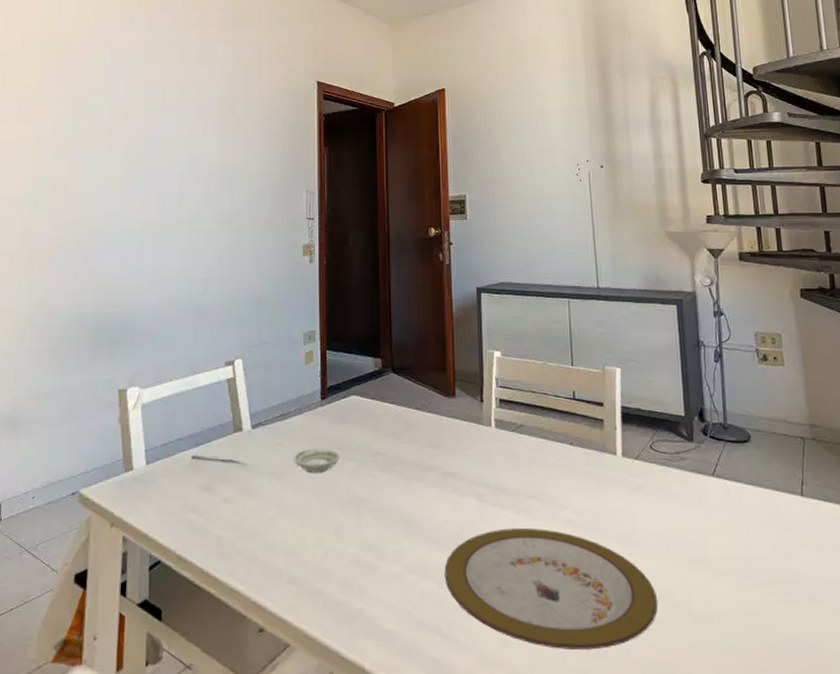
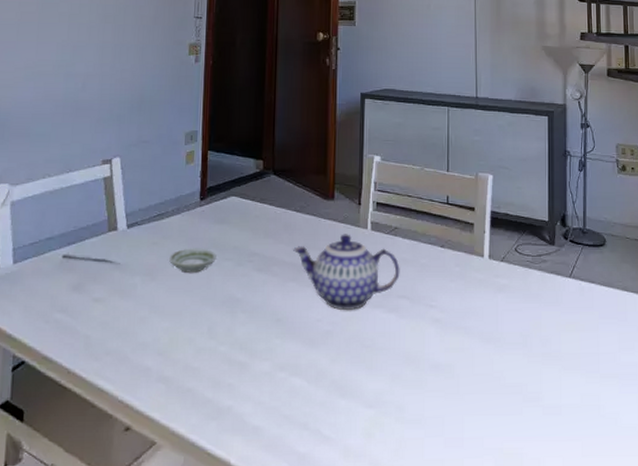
teapot: none [416,432,528,512] -> present [293,234,400,311]
plate: present [444,528,658,650] -> none [314,327,513,440]

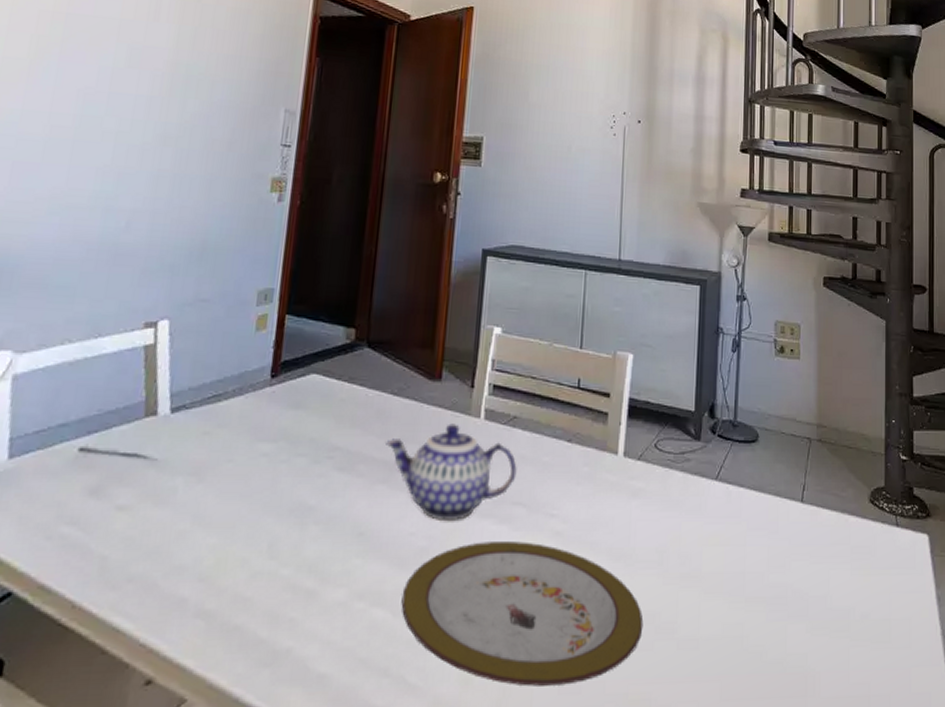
saucer: present [169,248,217,273] -> none [224,439,287,472]
plate: none [314,327,513,440] -> present [401,541,644,687]

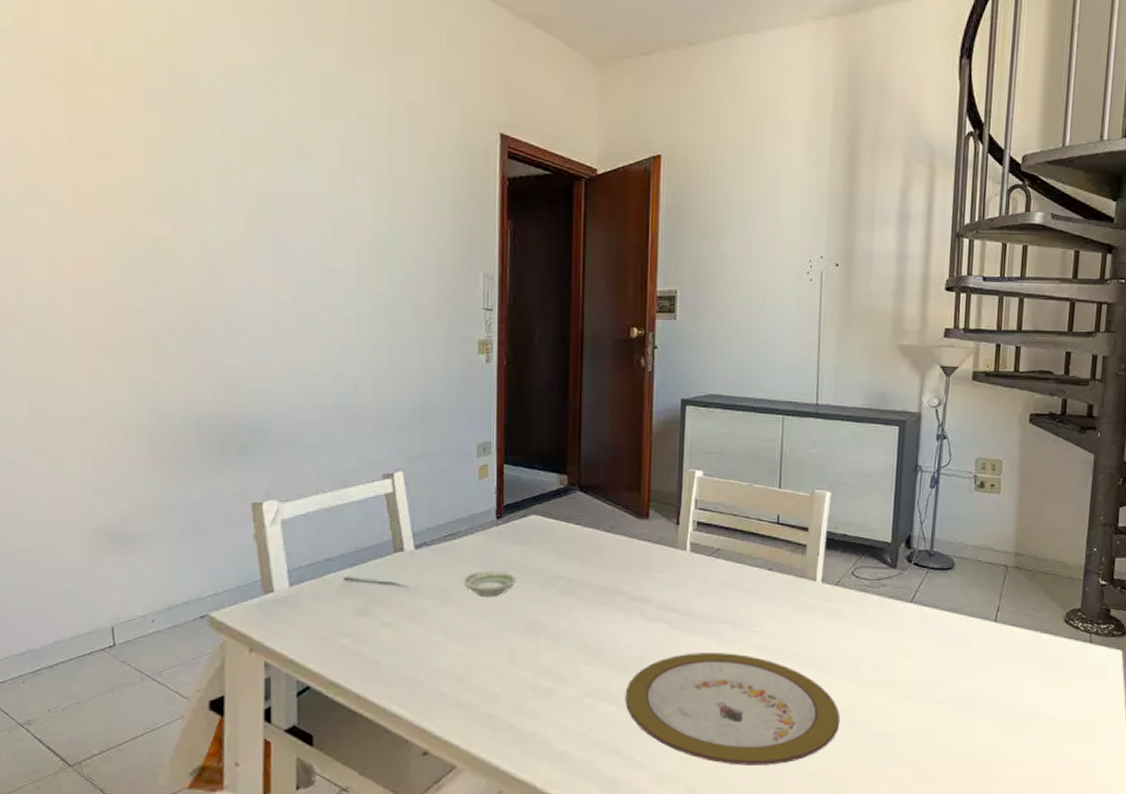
saucer: none [224,439,287,472] -> present [464,570,516,596]
teapot: present [386,424,517,522] -> none [602,555,722,637]

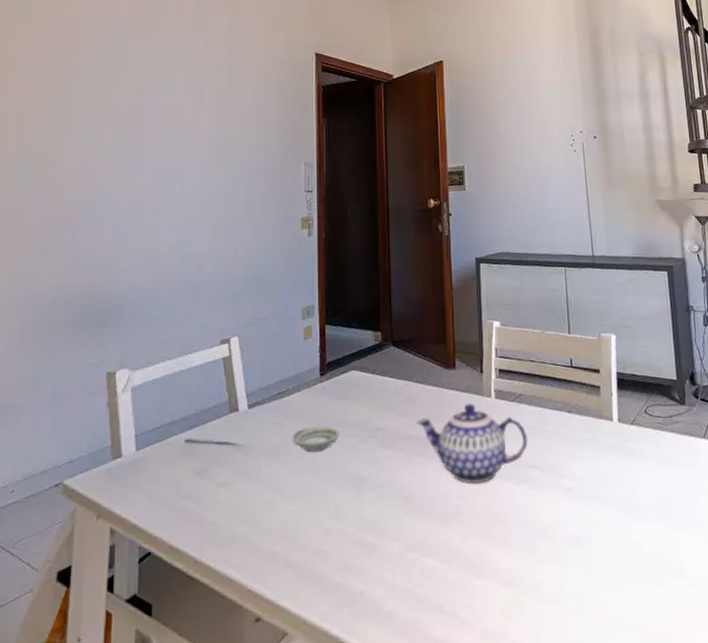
teapot: none [602,555,722,637] -> present [417,403,528,485]
plate: present [625,653,841,765] -> none [445,498,655,620]

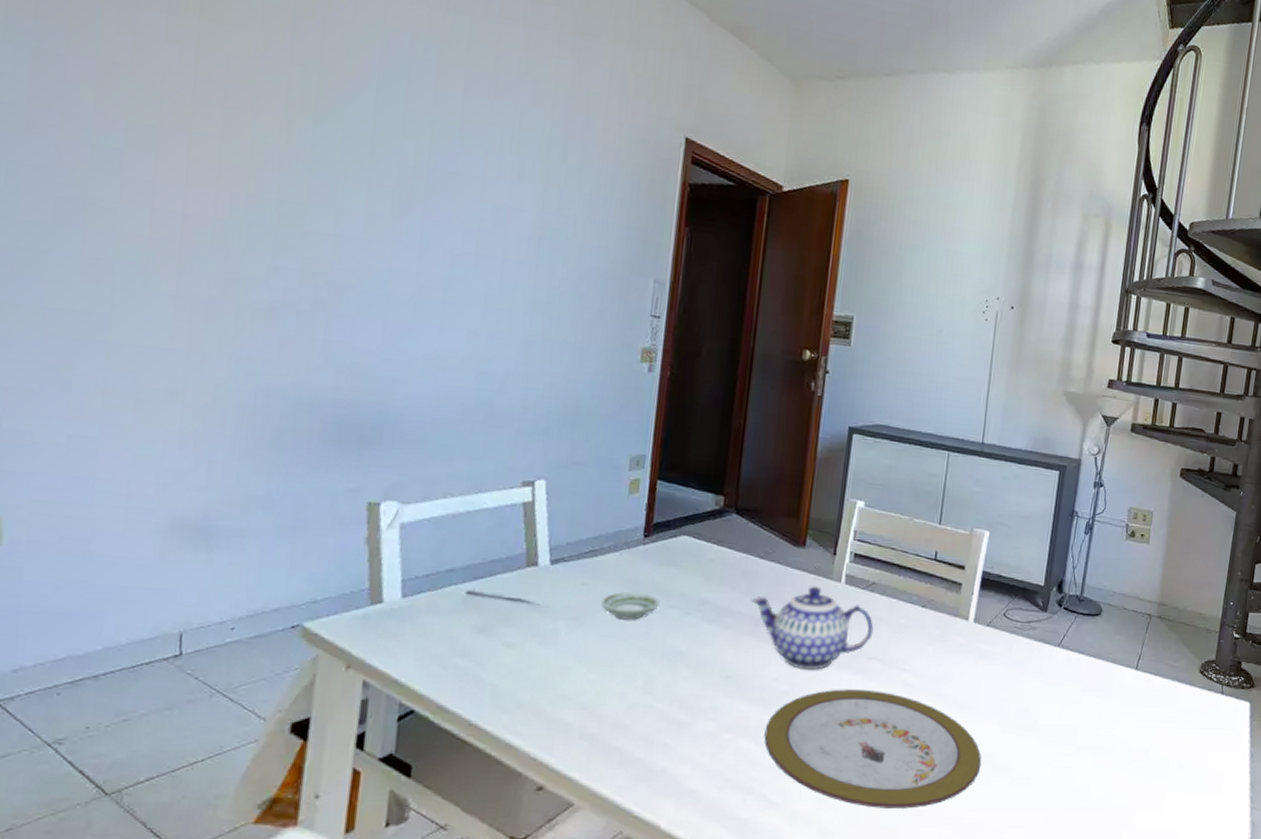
plate: none [445,498,655,620] -> present [764,689,982,809]

